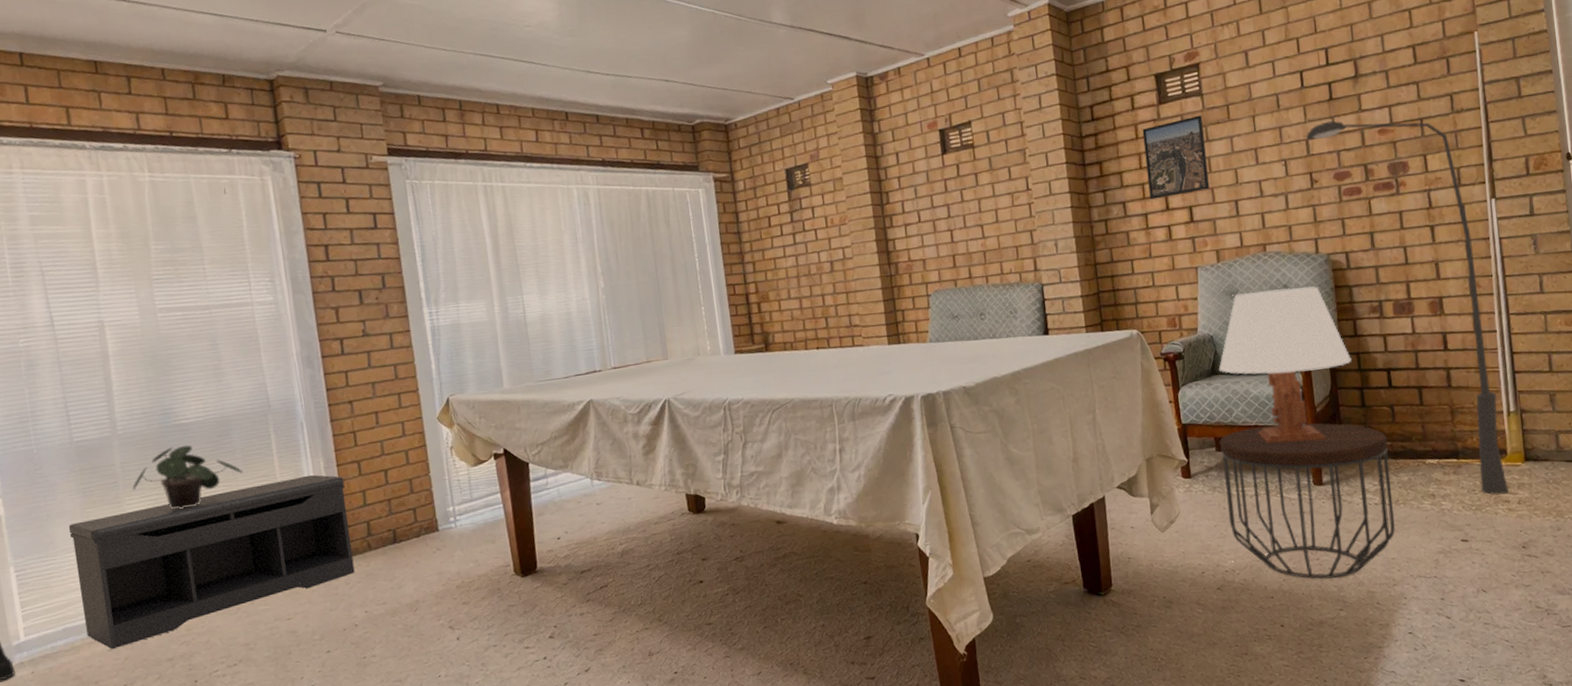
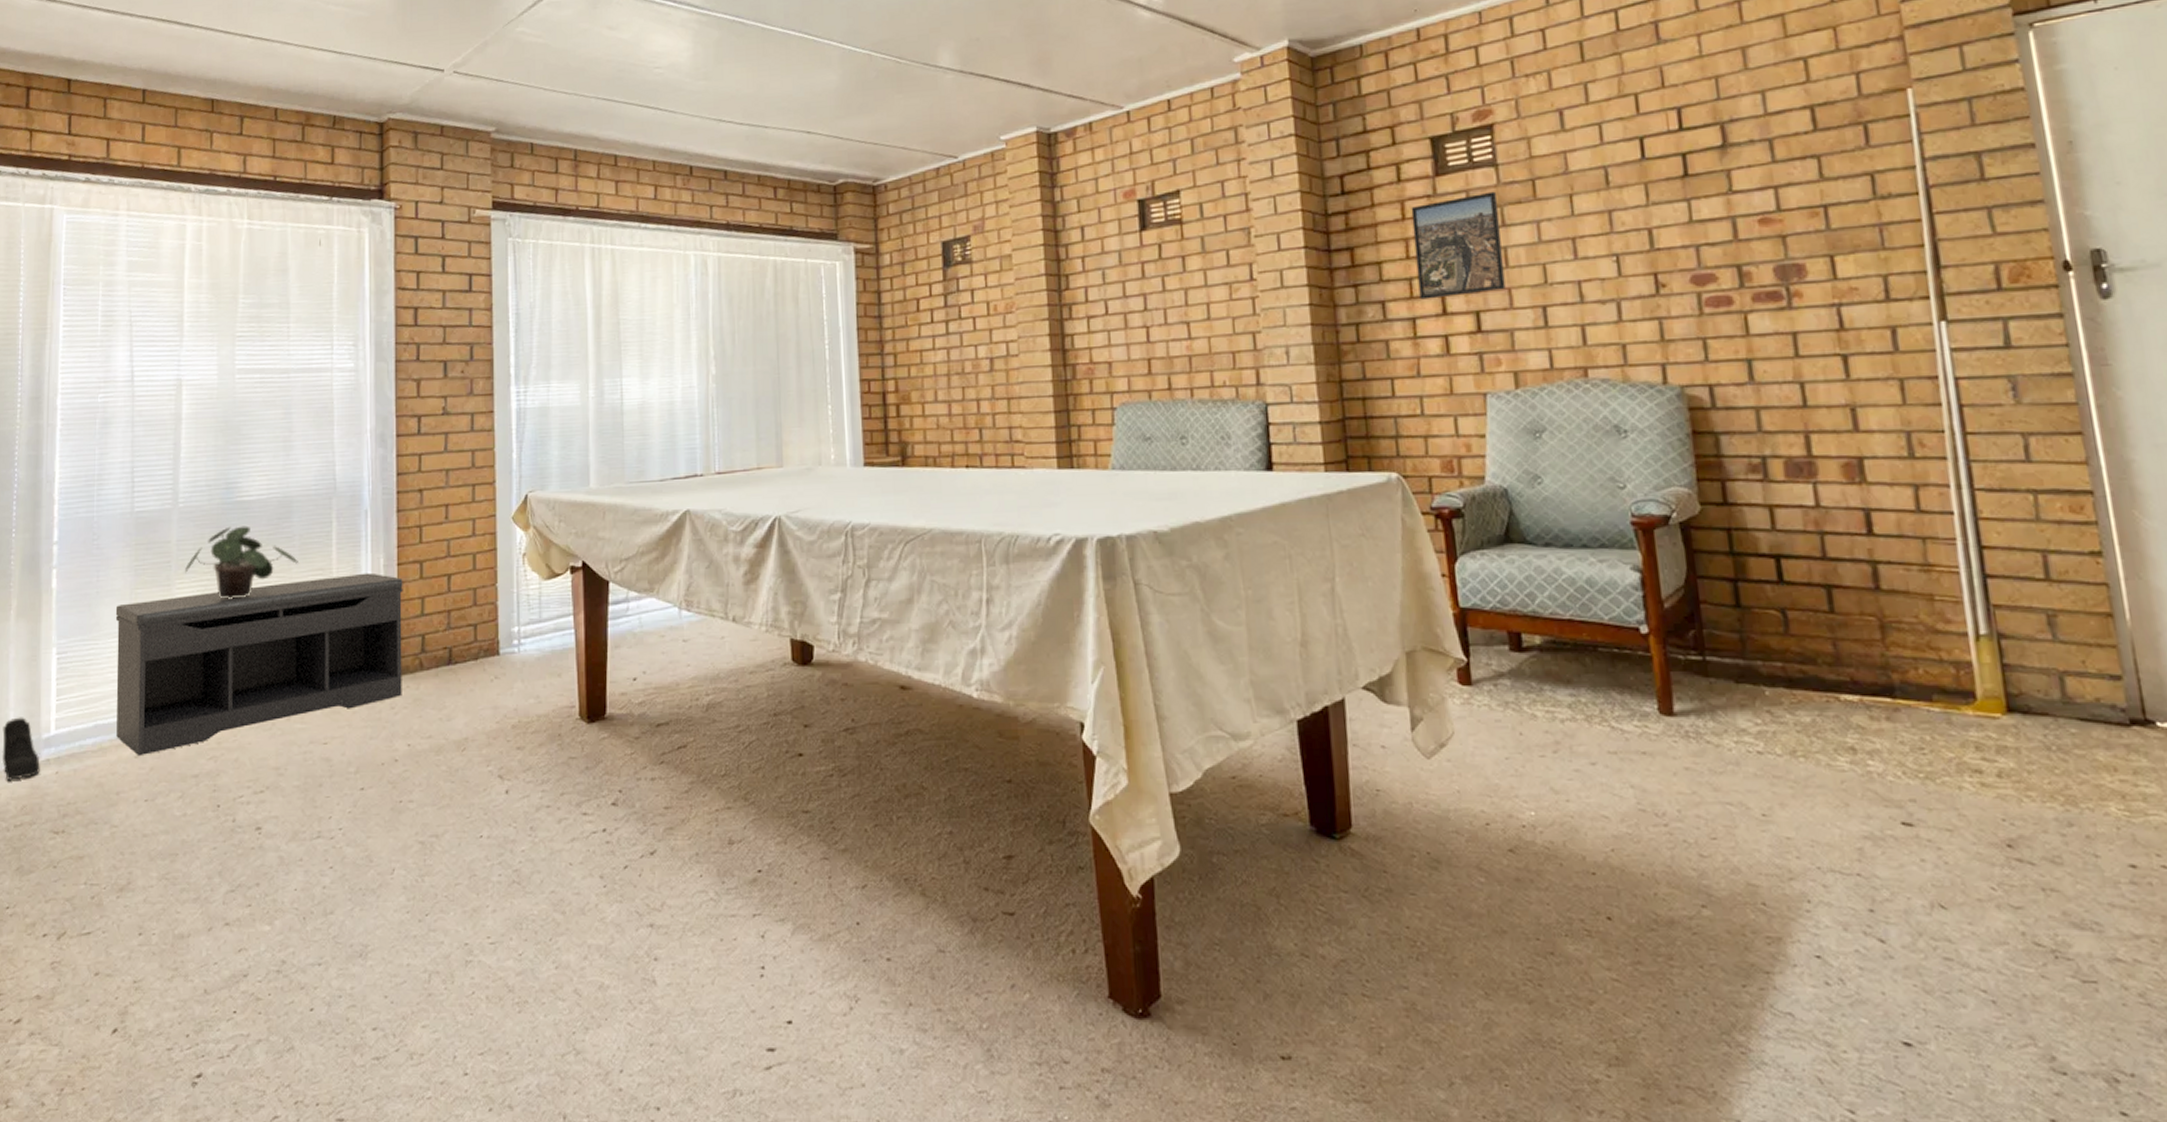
table lamp: present [1218,286,1352,443] -> none [1515,428,1719,650]
side table: present [1219,423,1395,579] -> none [1514,621,1791,856]
floor lamp: present [1306,120,1509,496] -> none [1648,204,1981,761]

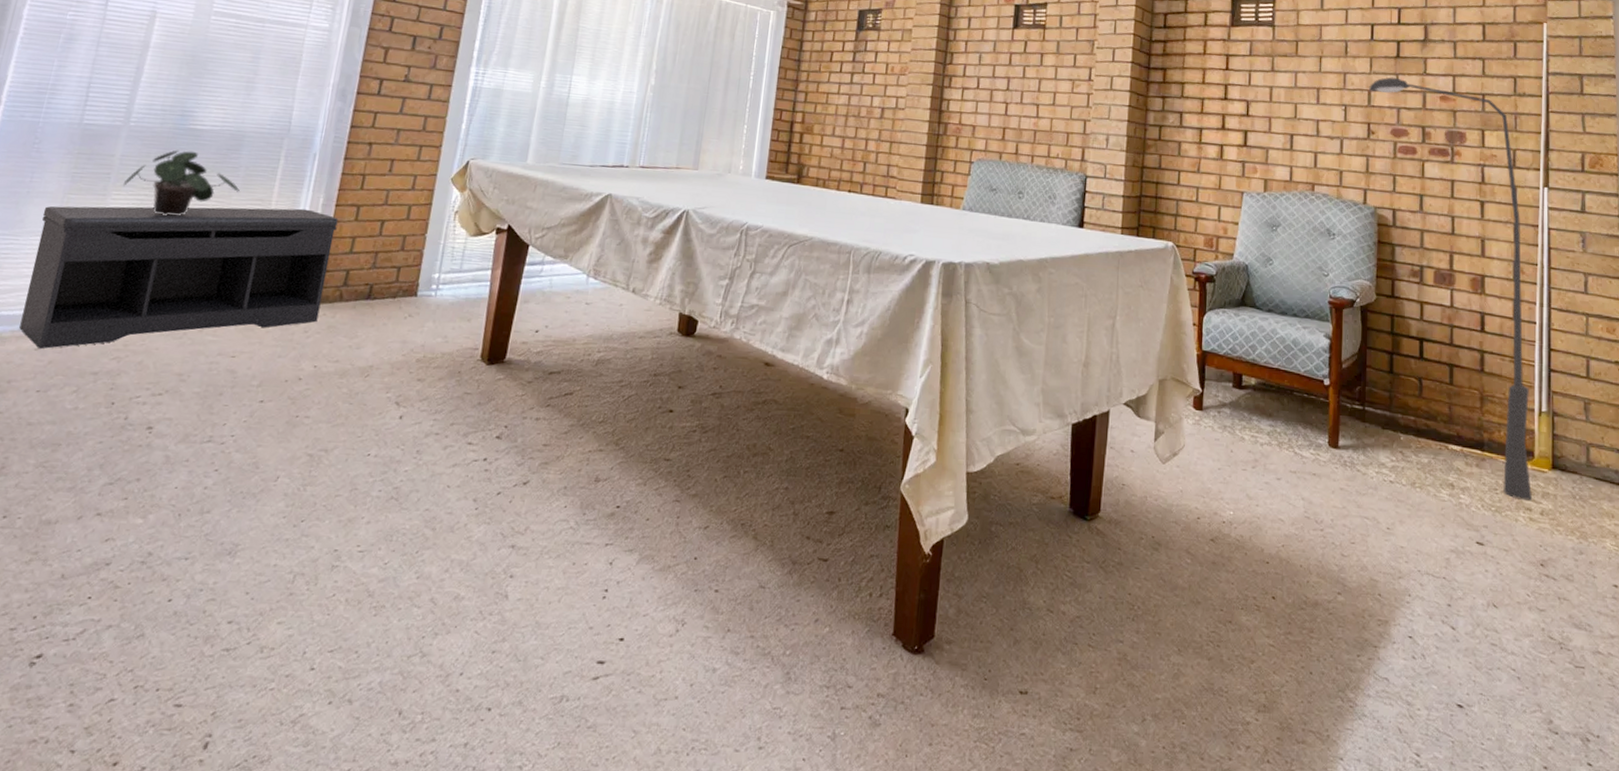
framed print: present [1411,191,1506,300] -> none [1207,44,1272,118]
floor lamp: none [1648,204,1981,761] -> present [1369,77,1532,501]

